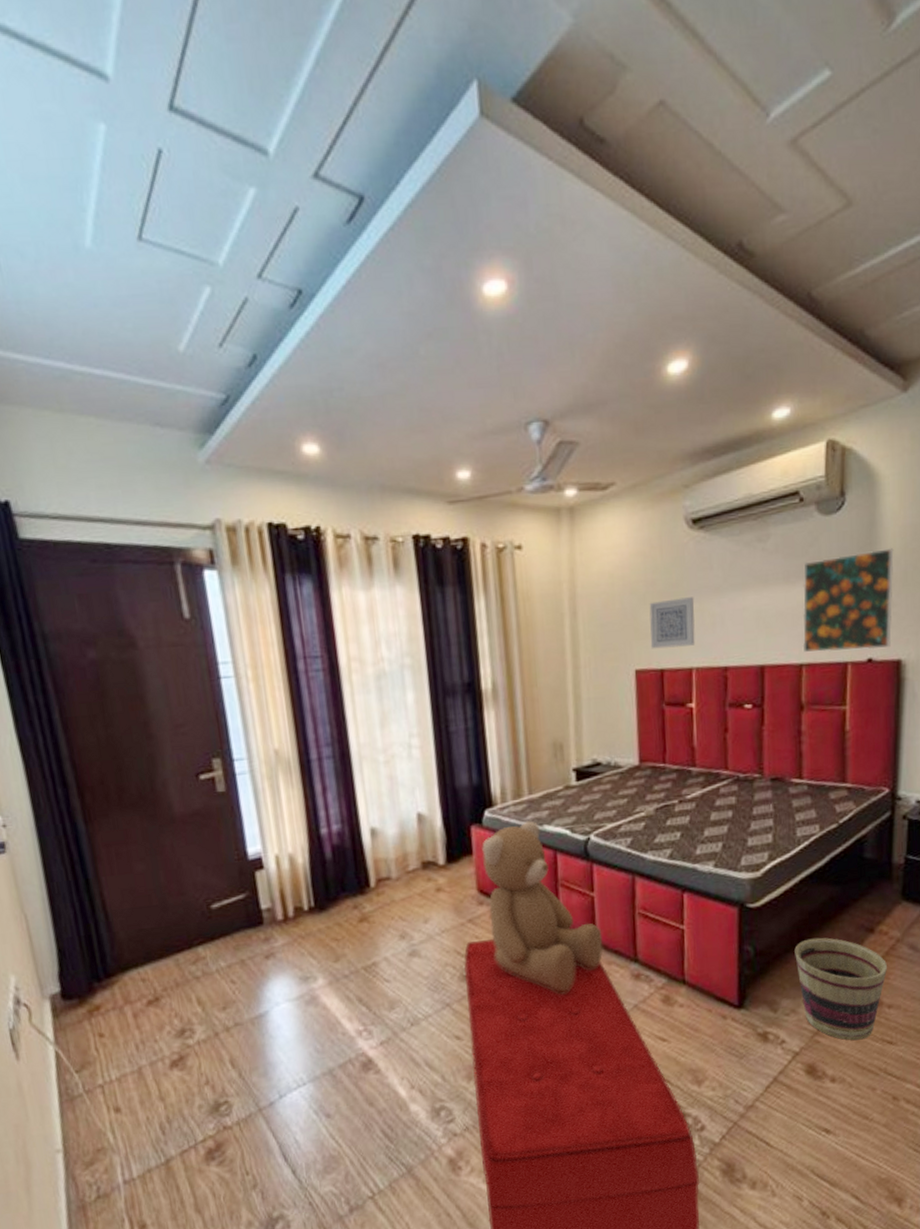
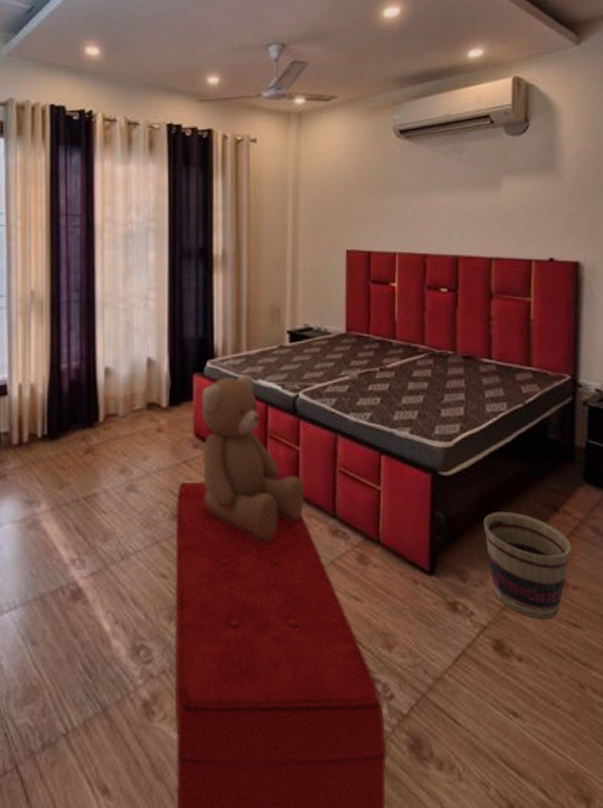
wall art: present [649,597,695,649] -> none [360,193,400,234]
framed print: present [802,548,894,653] -> none [492,167,571,251]

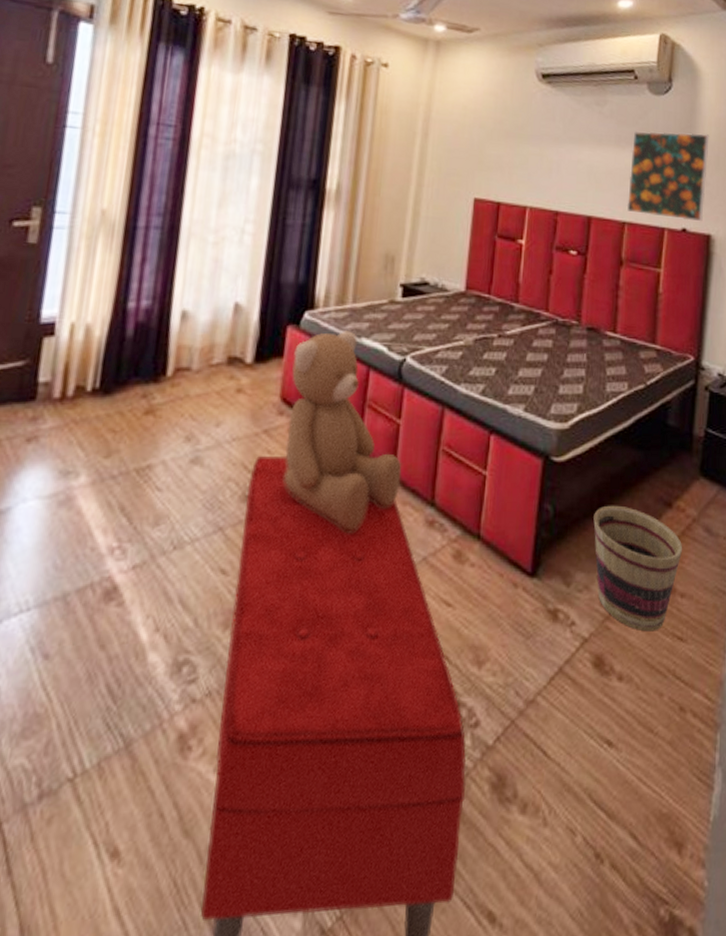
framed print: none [492,167,571,251] -> present [626,130,709,221]

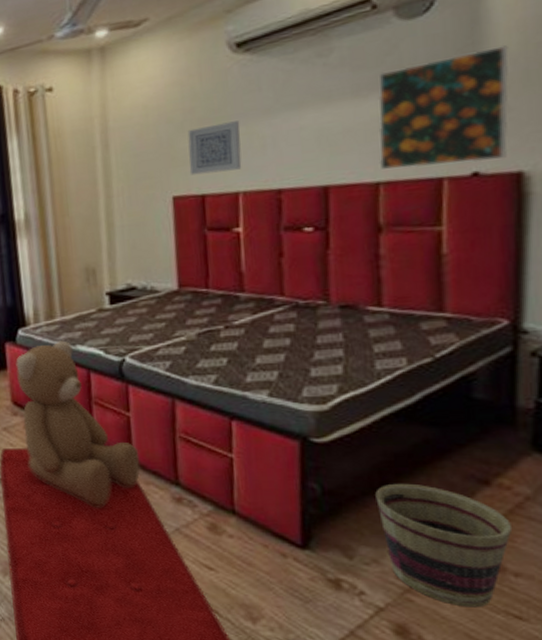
wall art: none [491,138,536,186] -> present [187,120,242,176]

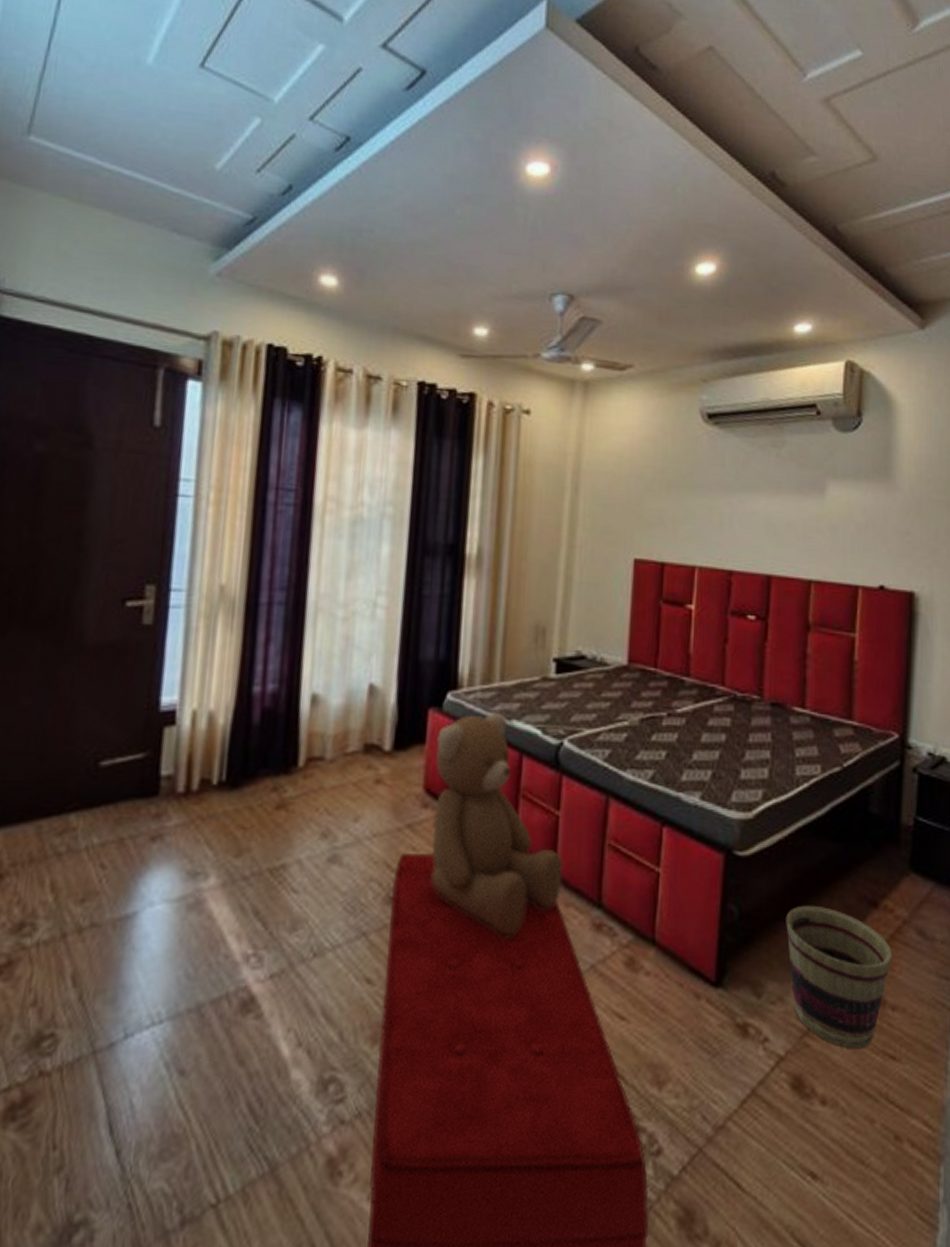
wall art: present [187,120,242,176] -> none [653,490,703,542]
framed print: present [378,45,509,170] -> none [812,474,909,577]

